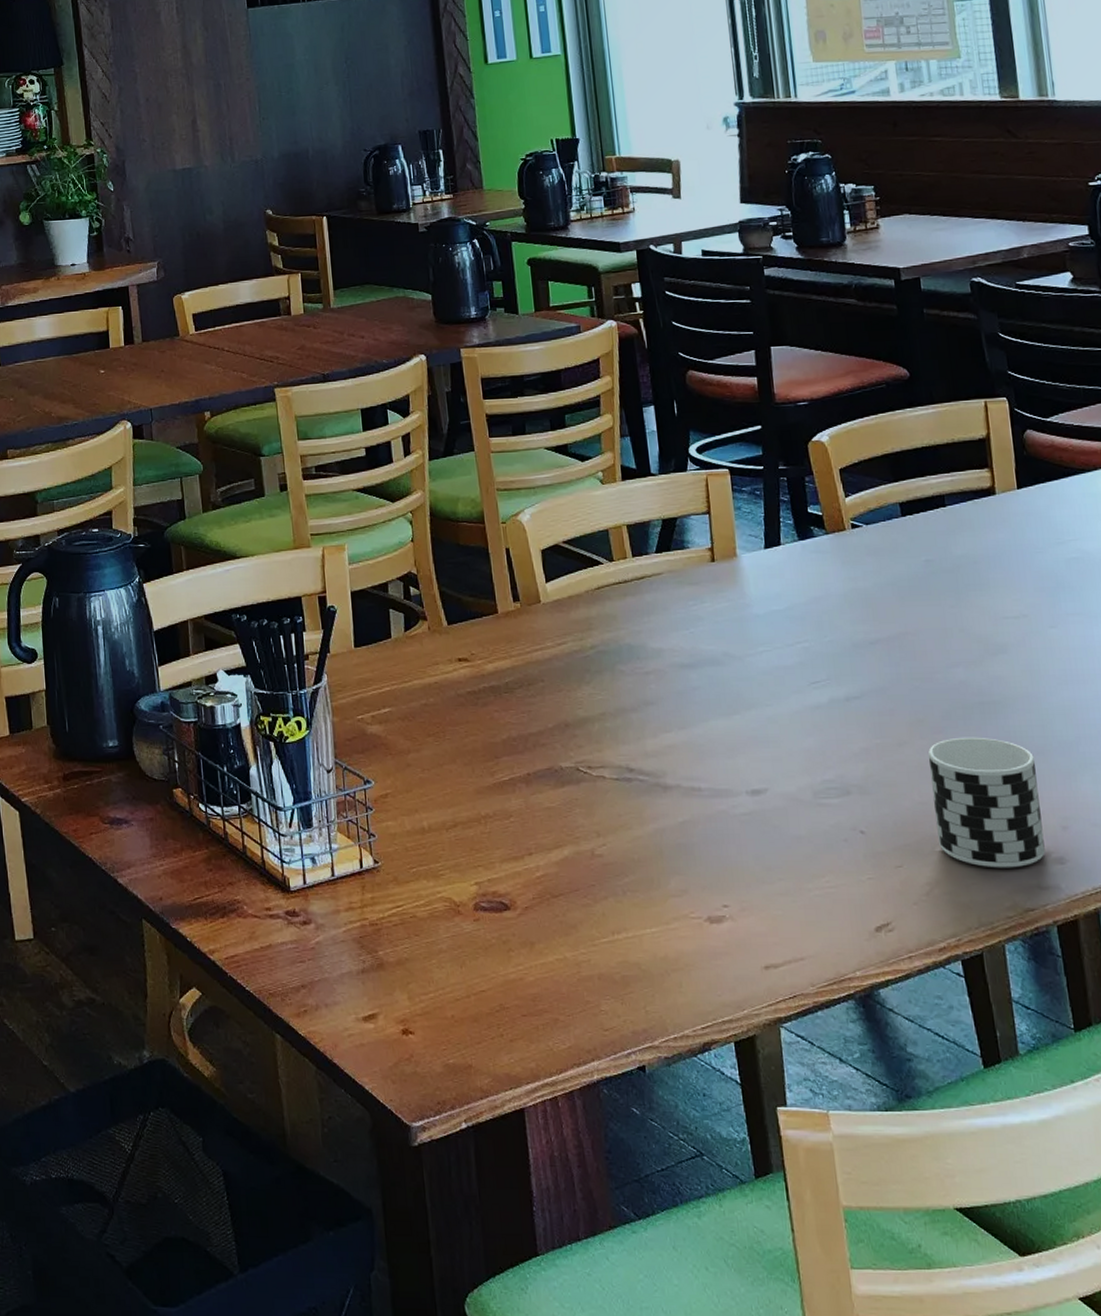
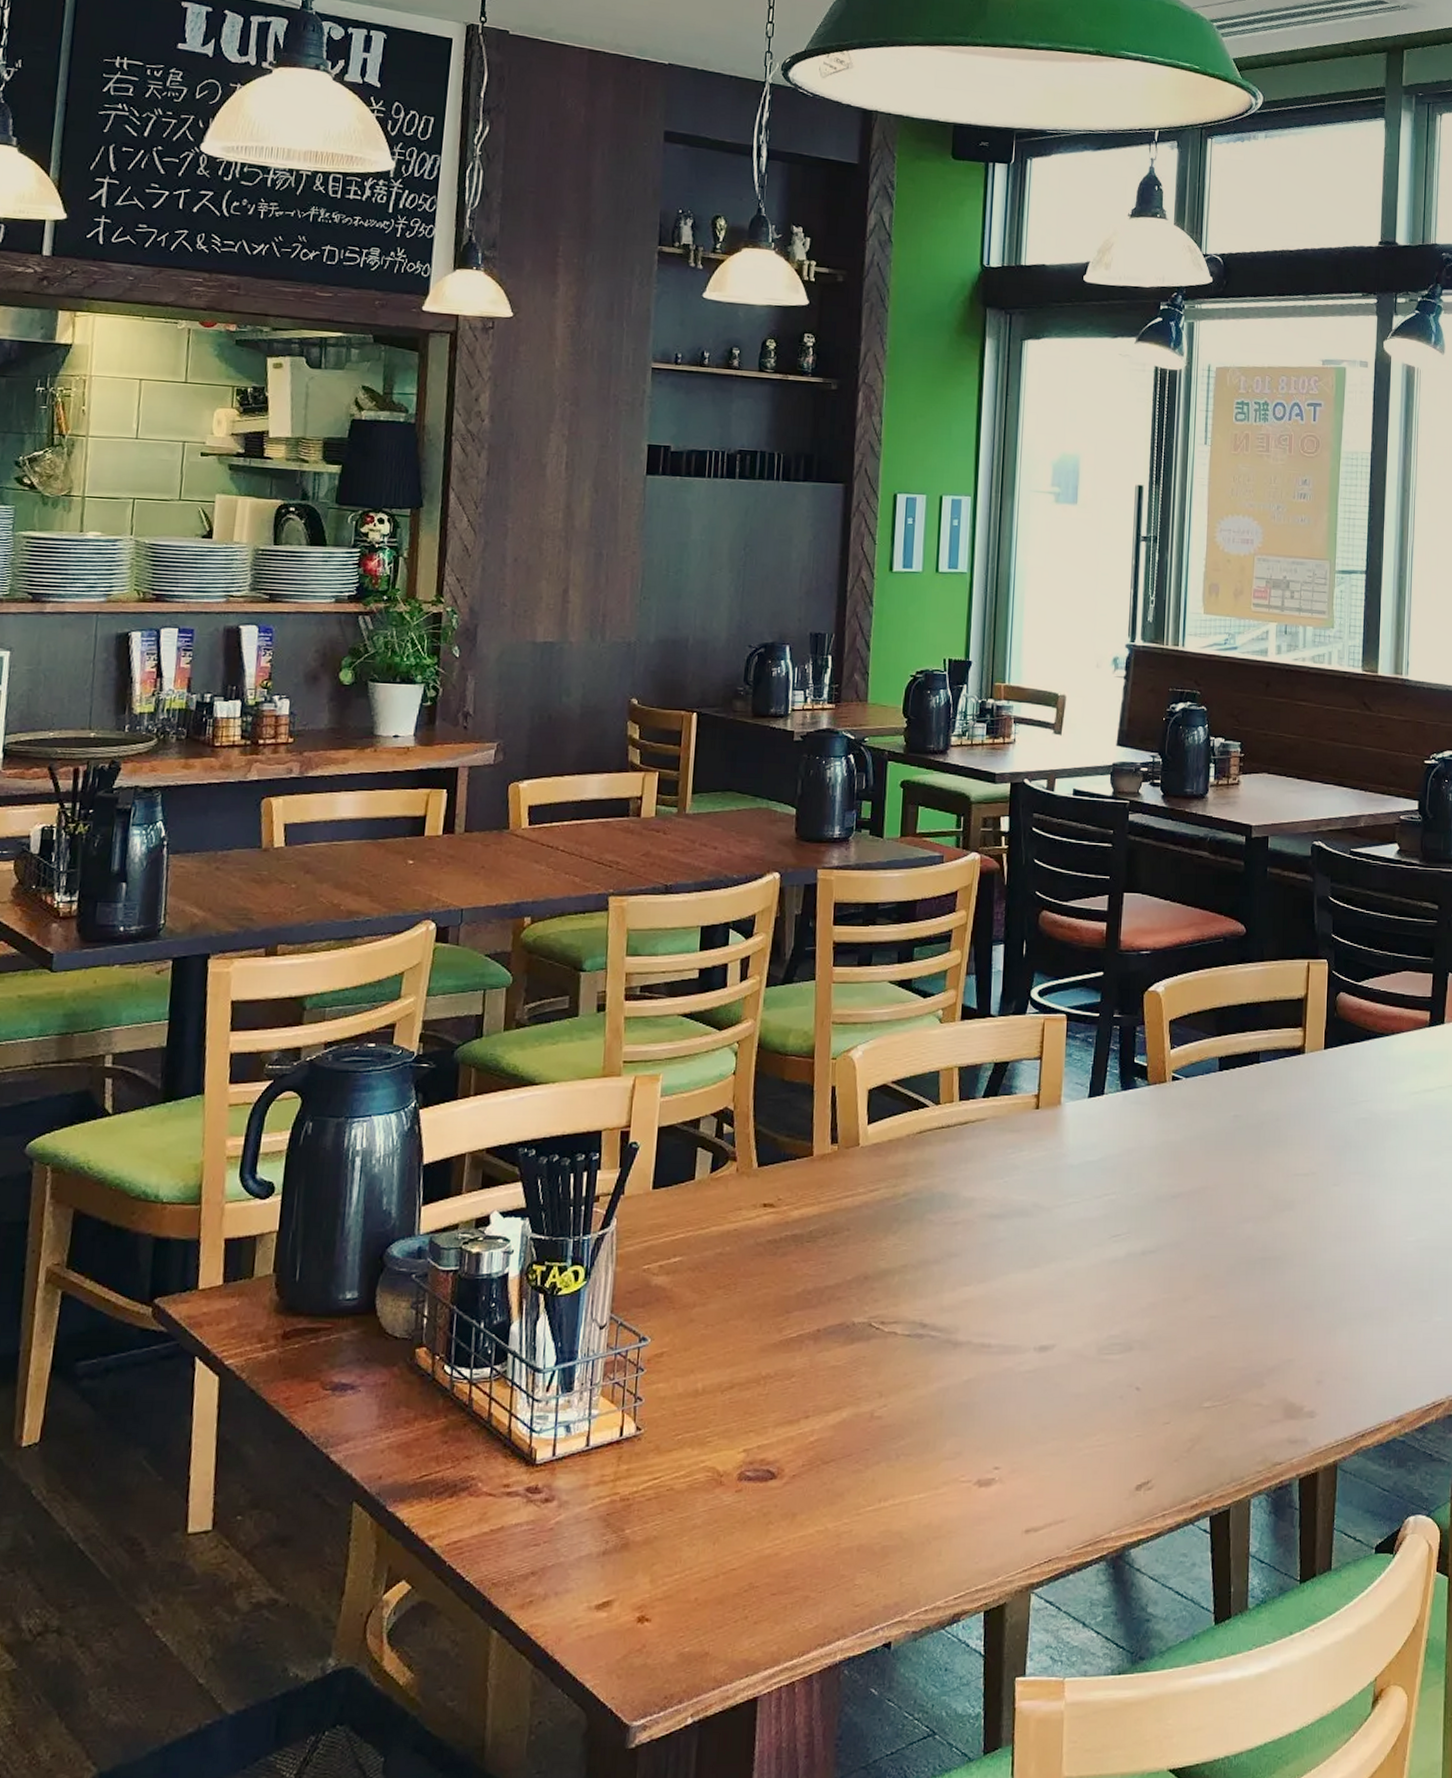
cup: present [928,737,1045,868] -> none [1206,1292,1302,1423]

